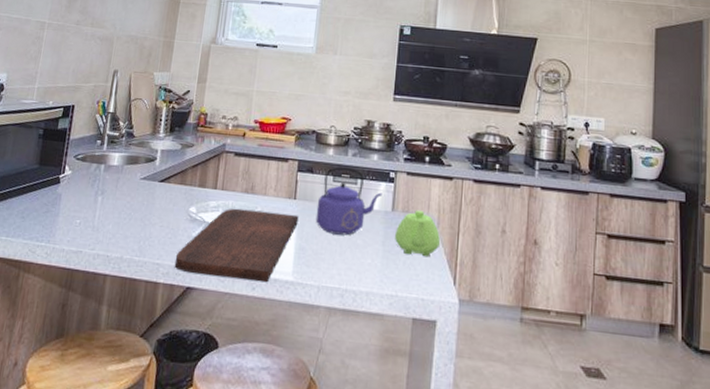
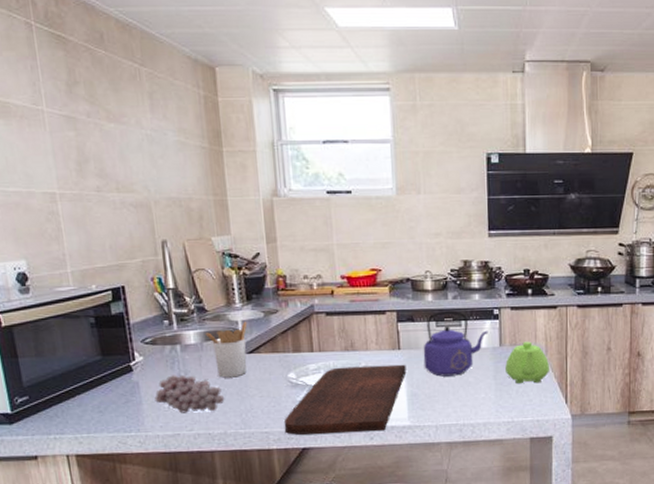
fruit: none [70,192,130,234] -> present [154,375,225,413]
utensil holder: none [128,151,166,203] -> present [205,321,248,378]

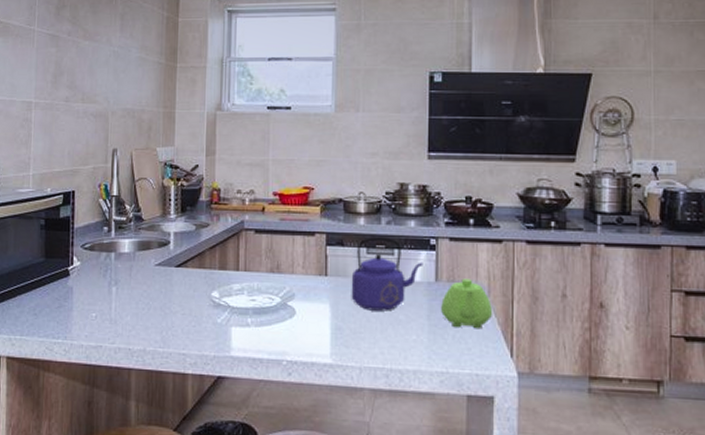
fruit: present [154,375,225,413] -> none [84,283,149,326]
utensil holder: present [205,321,248,378] -> none [139,233,179,291]
cutting board: present [283,364,407,435] -> none [202,290,332,367]

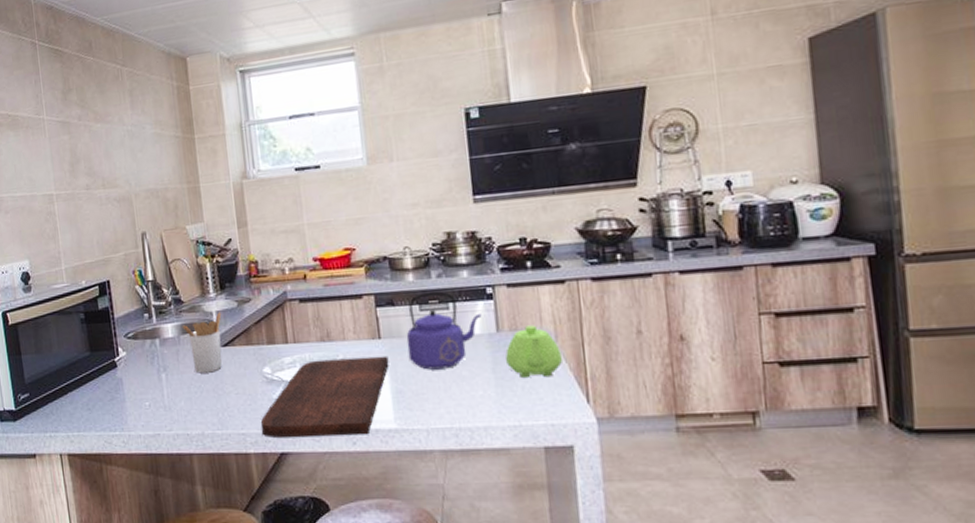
utensil holder: none [139,233,179,291] -> present [182,312,222,374]
cutting board: none [202,290,332,367] -> present [260,355,389,438]

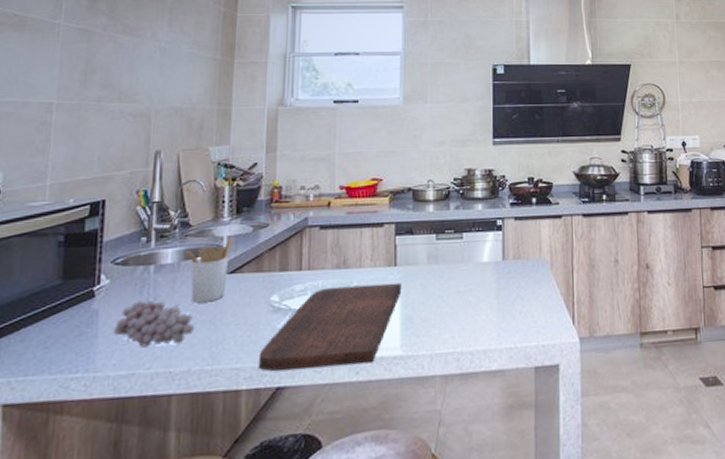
fruit: none [136,370,202,412] -> present [113,300,195,348]
kettle: present [406,291,482,370] -> none [421,222,491,296]
teapot: present [505,325,564,378] -> none [508,254,556,302]

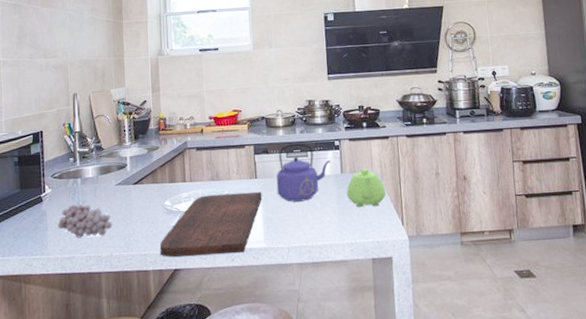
utensil holder: present [185,237,234,303] -> none [101,157,134,206]
kettle: none [421,222,491,296] -> present [276,143,331,202]
teapot: none [508,254,556,302] -> present [347,168,387,207]

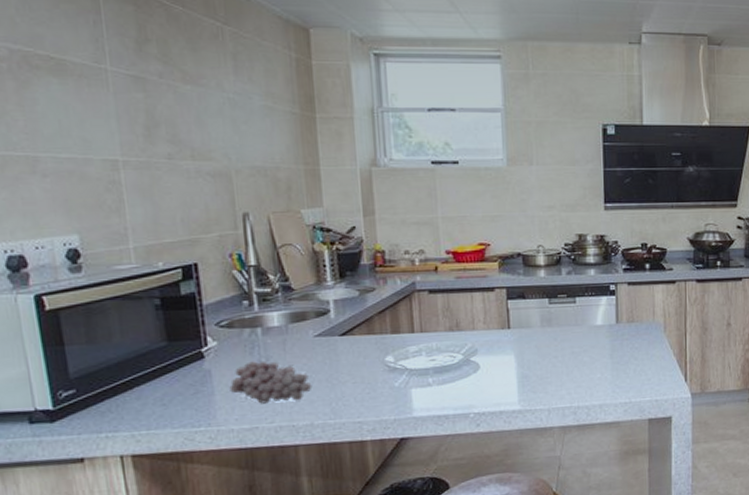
cutting board: present [159,191,262,257] -> none [379,344,517,424]
kettle: present [276,143,331,202] -> none [534,286,604,357]
teapot: present [347,168,387,207] -> none [622,318,669,362]

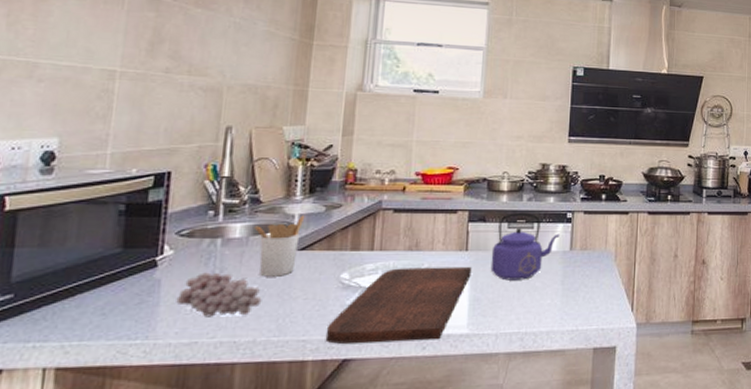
utensil holder: none [291,301,340,363] -> present [254,215,305,277]
cutting board: none [379,344,517,424] -> present [325,266,472,344]
kettle: none [534,286,604,357] -> present [490,212,560,281]

